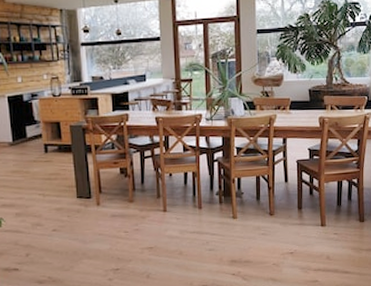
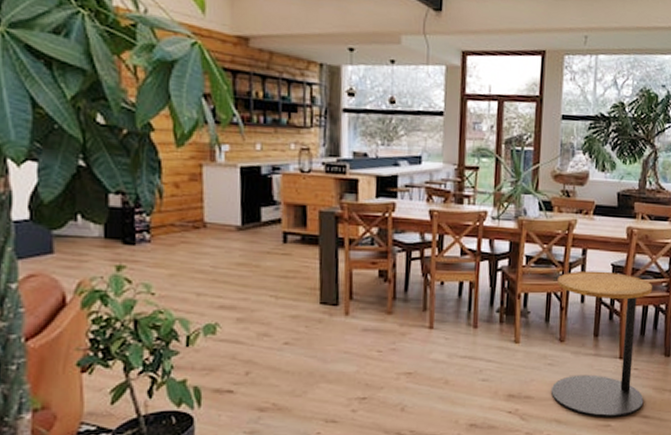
side table: none [264,155,344,275] -> present [551,270,652,417]

